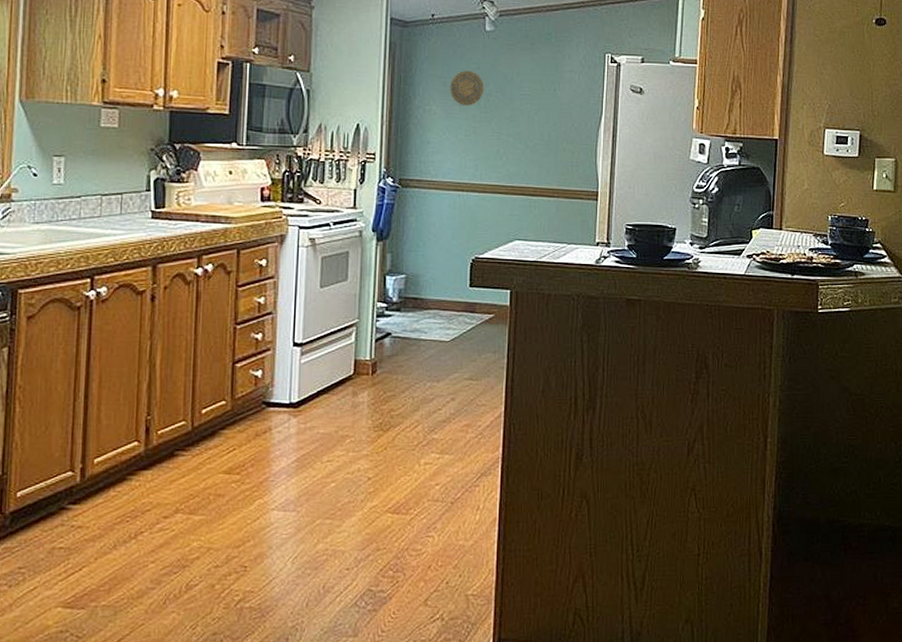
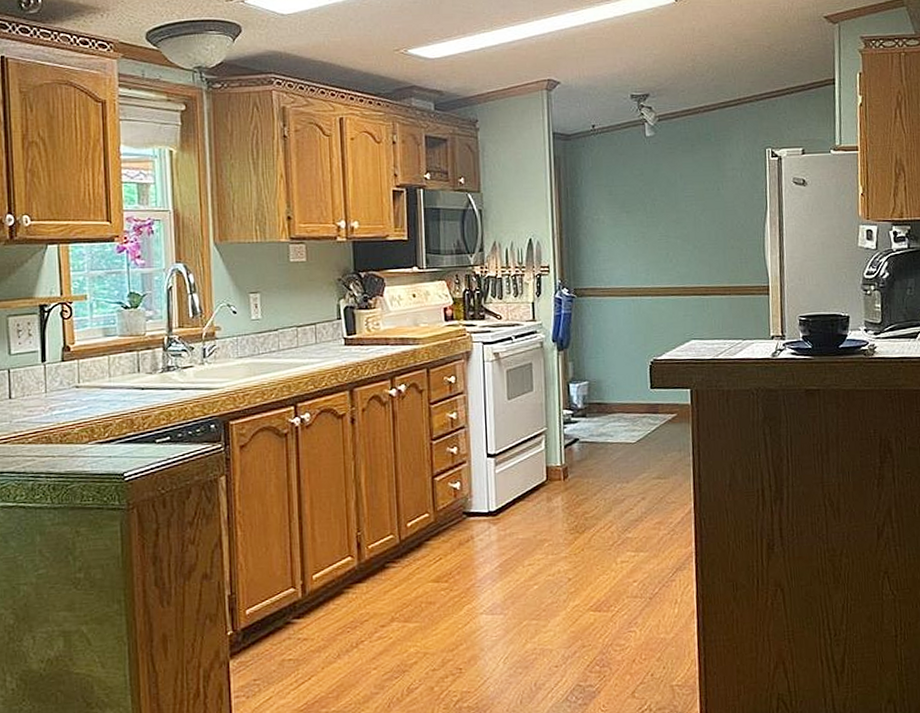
decorative plate: present [450,70,484,106] -> none [616,177,649,212]

